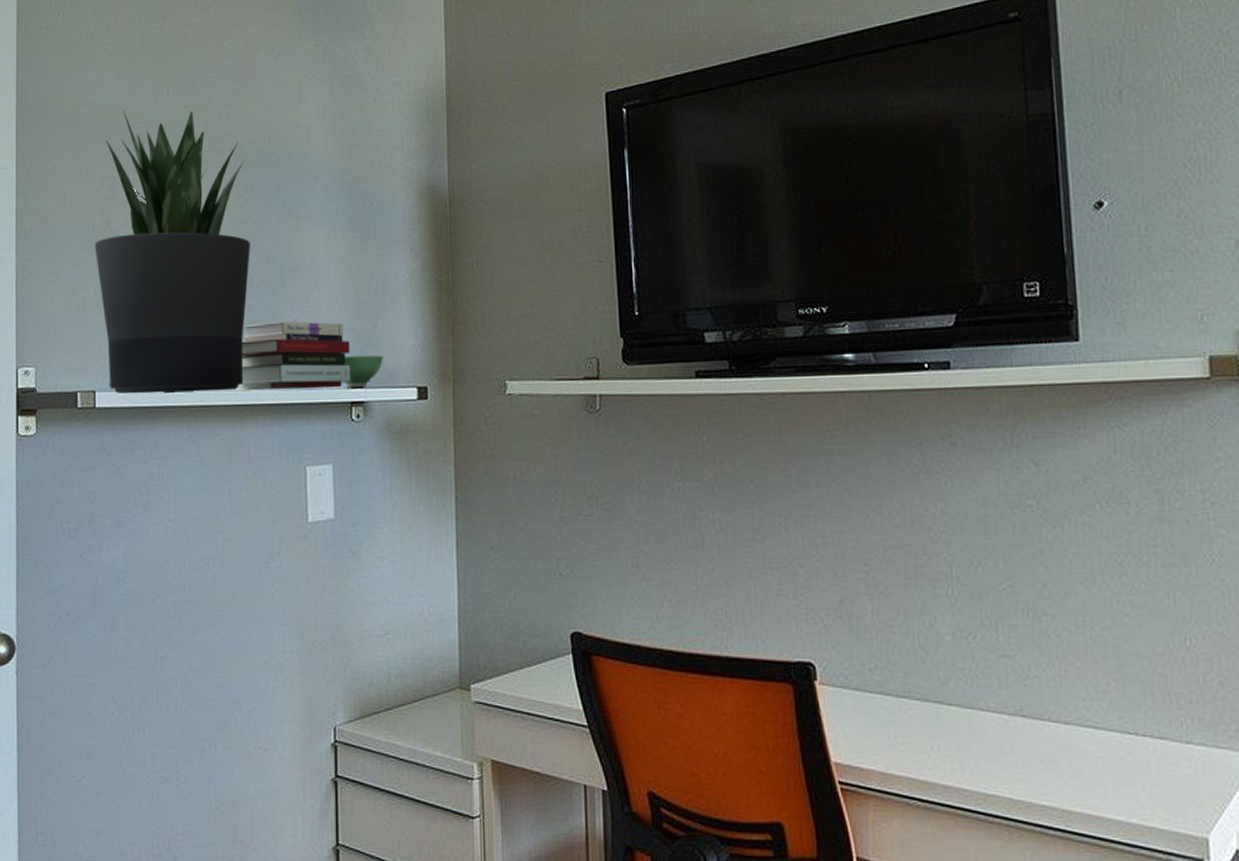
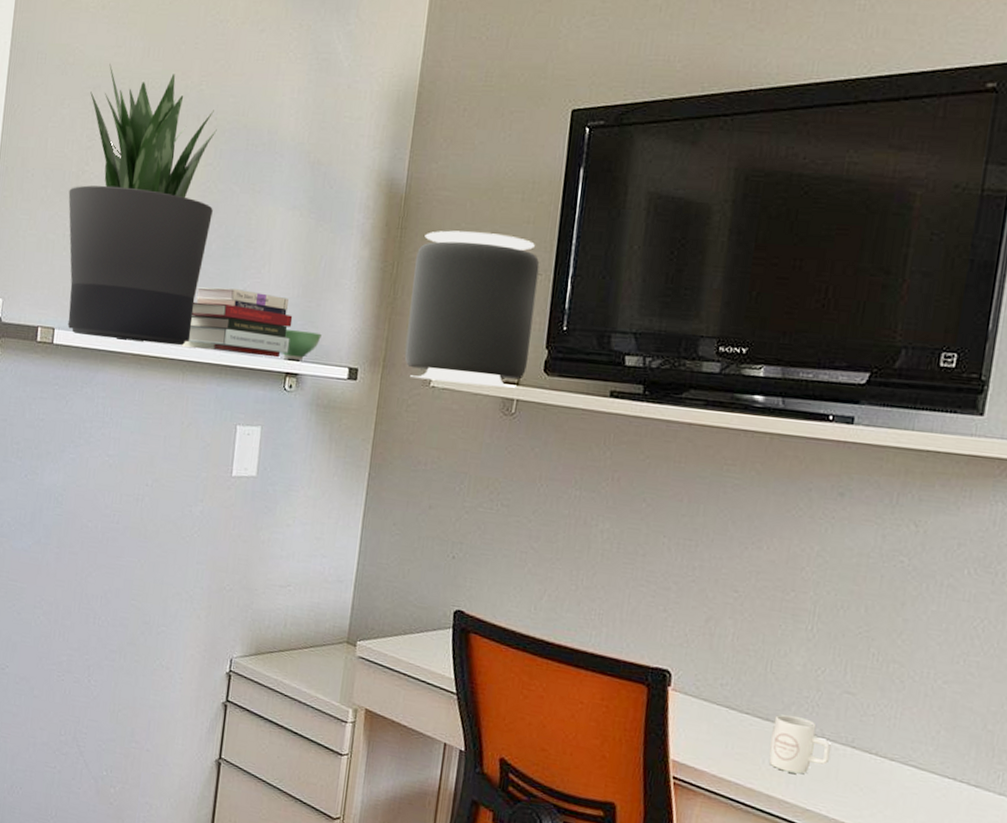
speaker: none [469,226,604,388] -> present [404,230,540,388]
mug: none [933,691,1002,756] -> present [768,714,832,774]

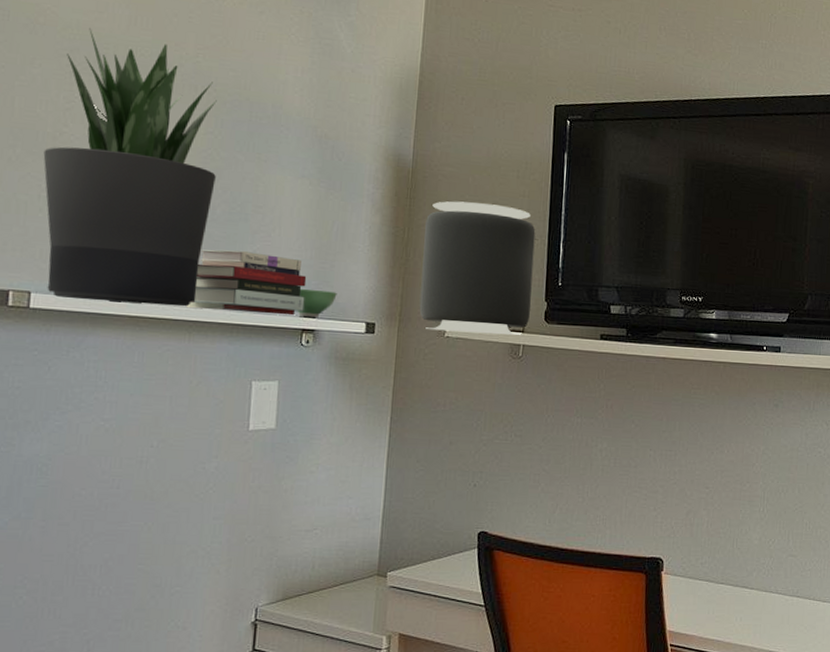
mug: present [768,714,832,774] -> none [739,579,784,624]

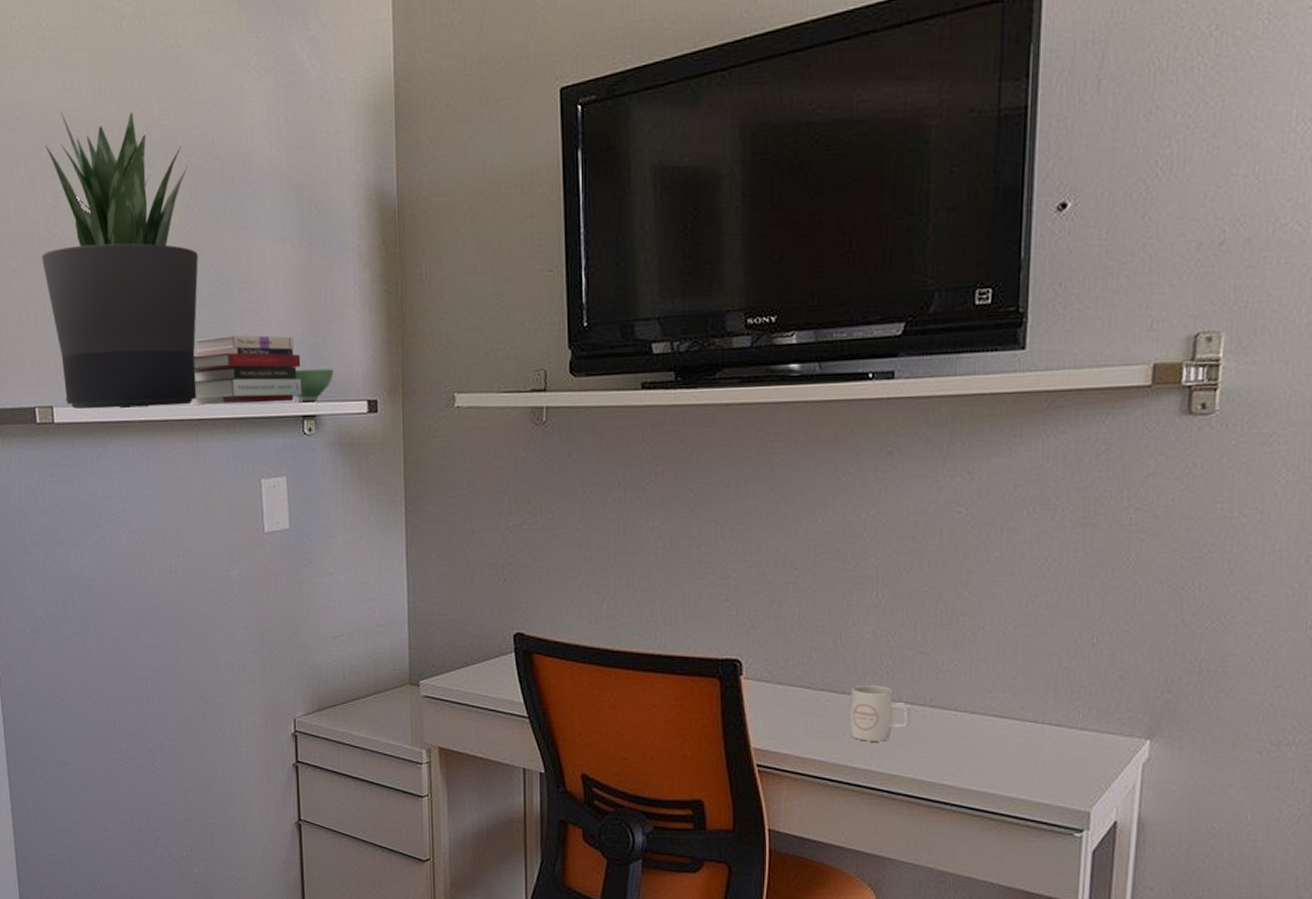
speaker: present [419,201,536,336] -> none [419,234,551,401]
mug: none [739,579,784,624] -> present [848,684,911,742]

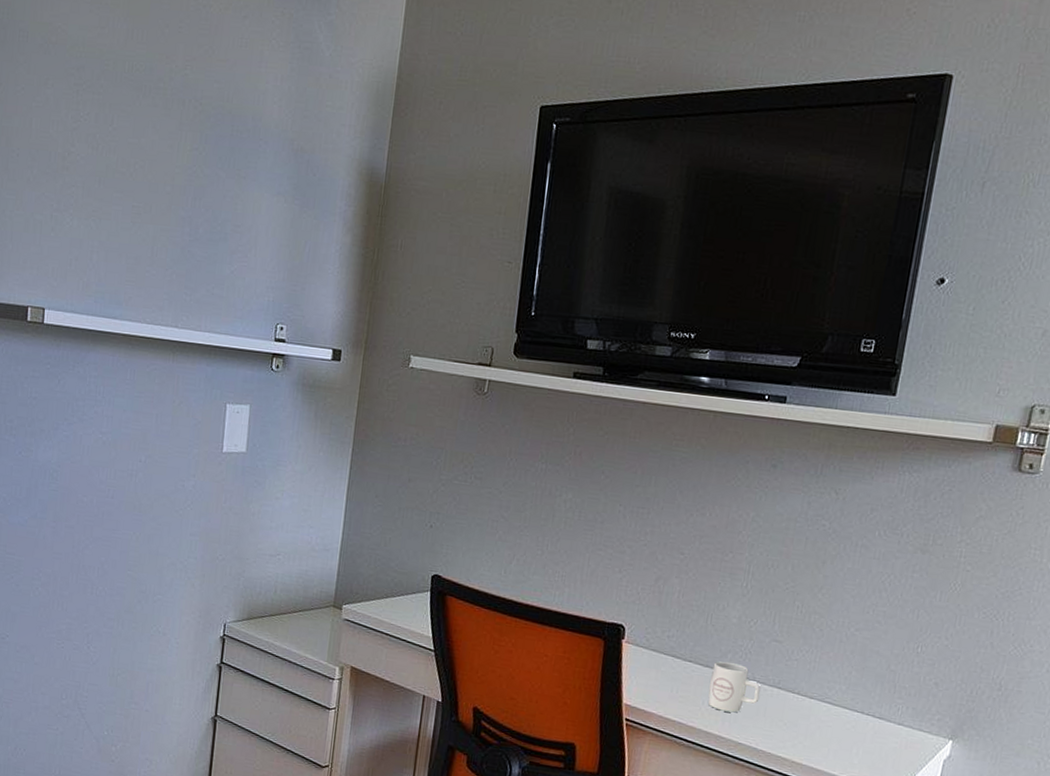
planter: present [41,112,198,410] -> none [55,45,202,327]
books: present [189,335,302,406] -> none [172,270,279,339]
bowl: present [294,369,334,401] -> none [268,312,307,342]

